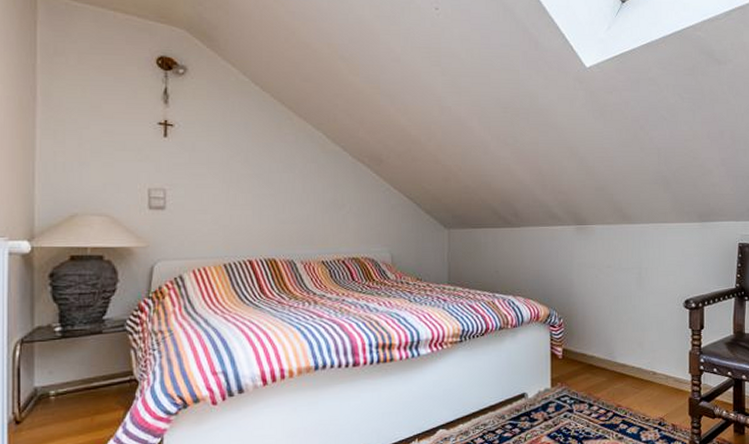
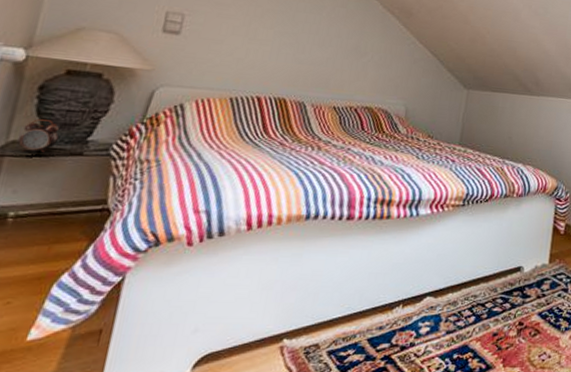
alarm clock: none [43,304,77,336] -> present [18,119,59,153]

